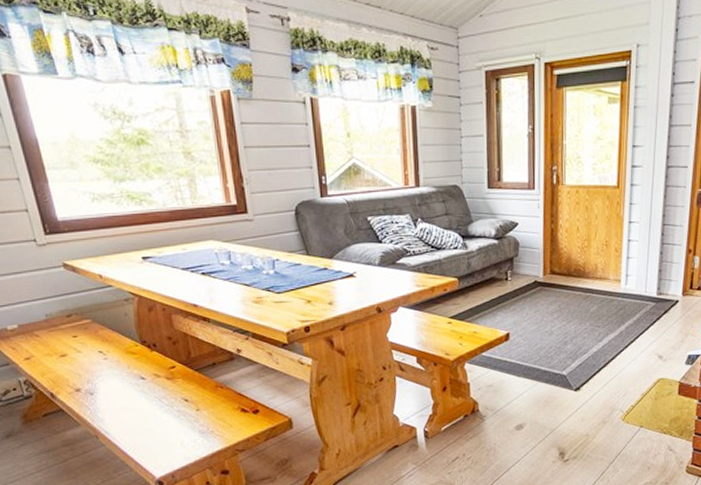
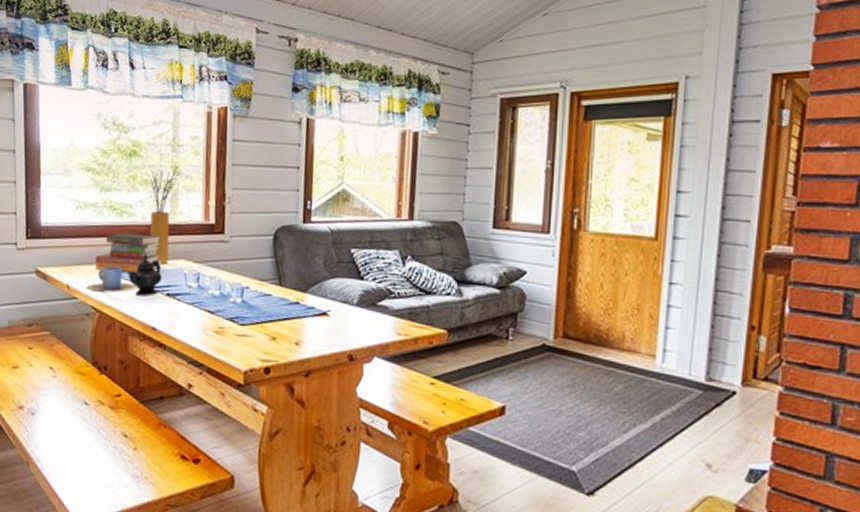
cup: none [120,253,171,278] -> present [87,266,138,293]
books: none [122,219,192,258] -> present [94,232,162,272]
teapot: none [158,237,194,279] -> present [127,253,162,297]
vase: none [163,152,197,246] -> present [149,166,180,264]

